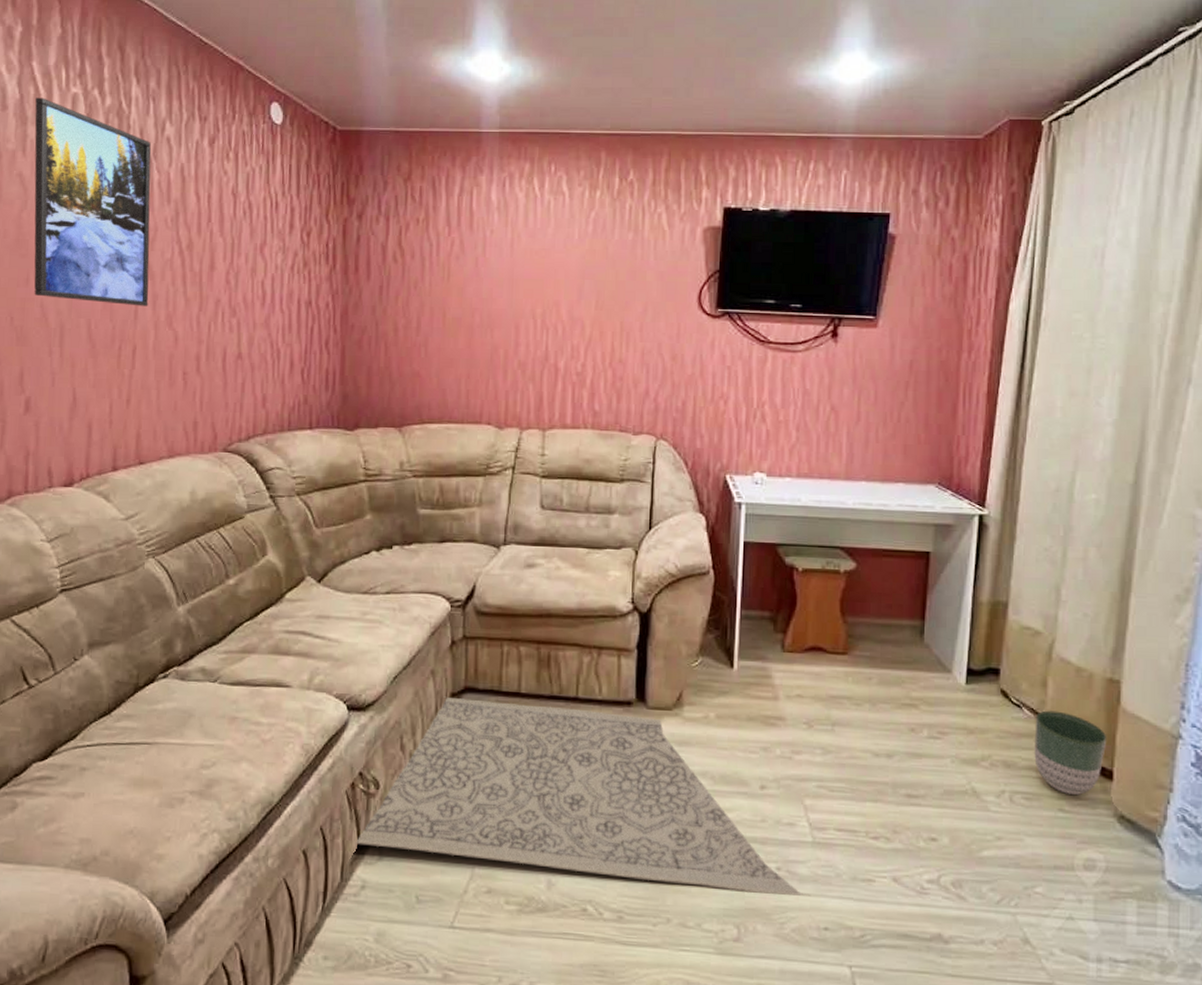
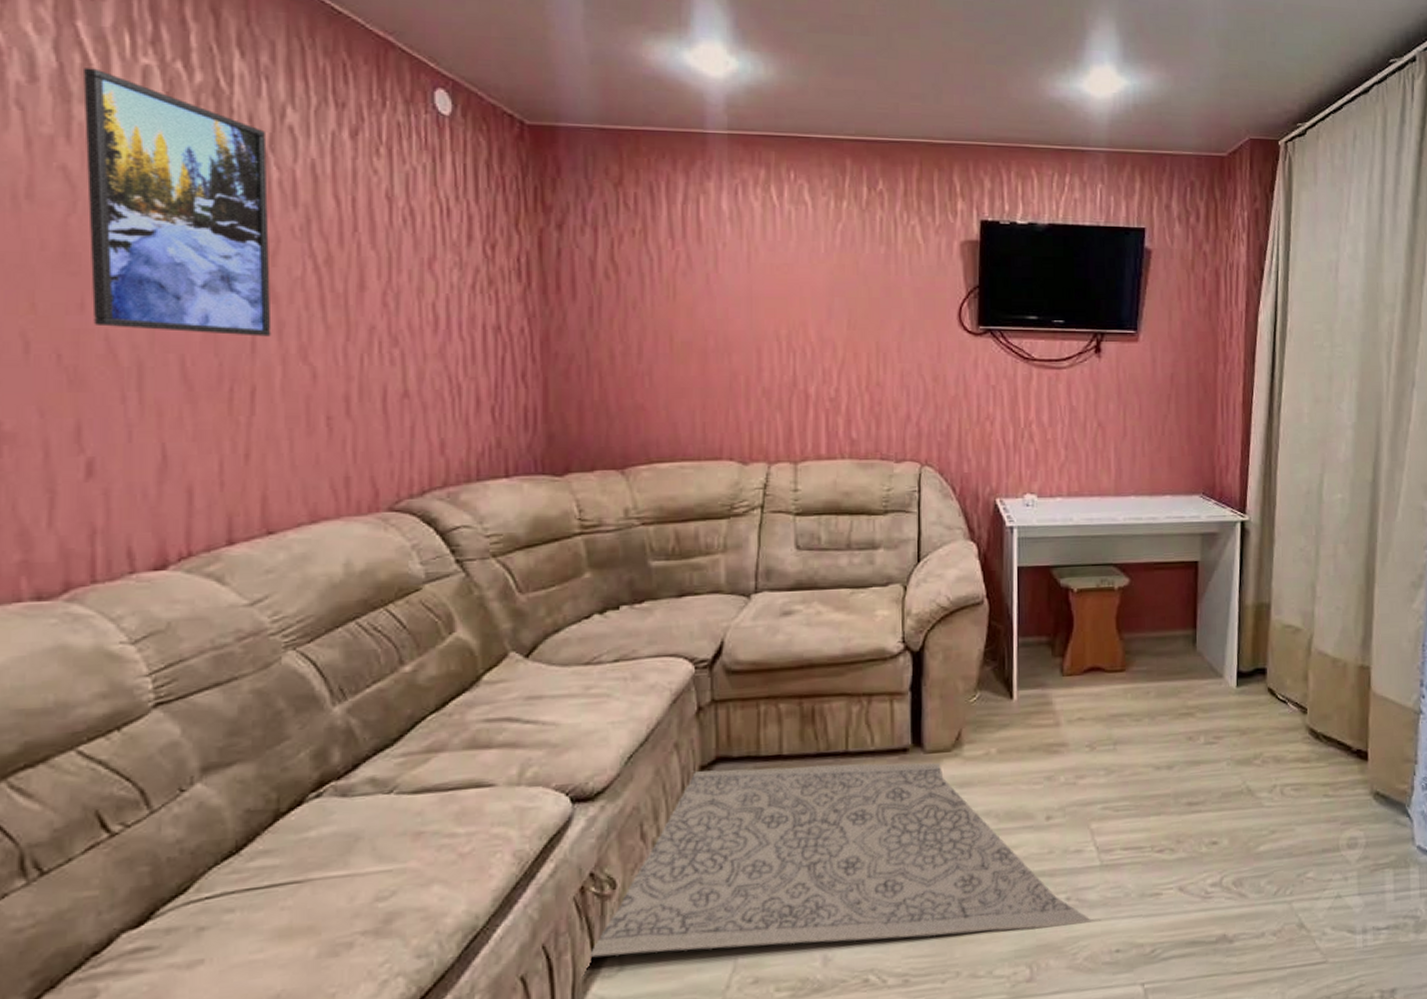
planter: present [1034,710,1107,795] -> none [1299,702,1362,780]

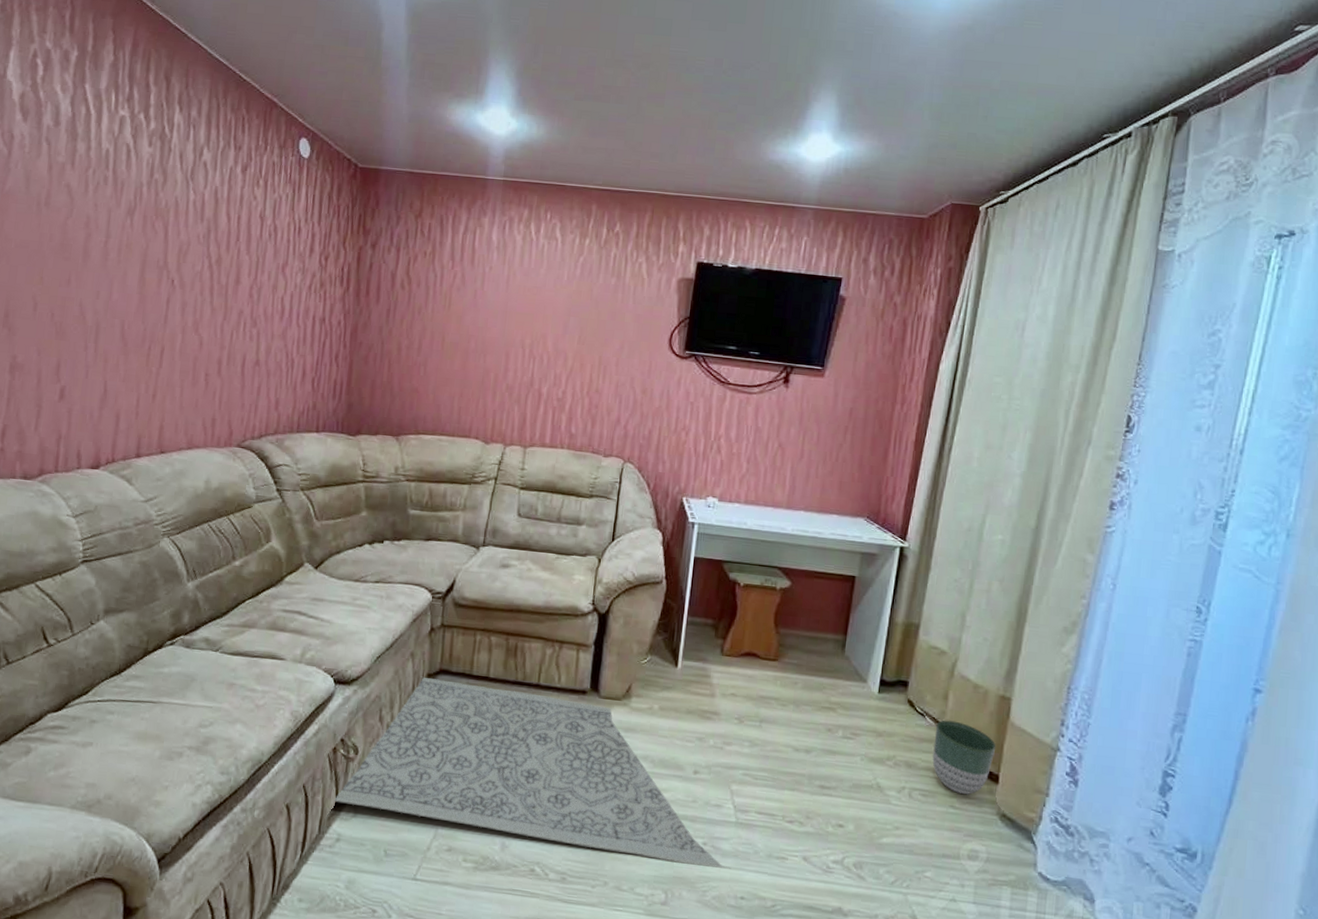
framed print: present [83,68,272,337] -> none [74,117,189,313]
planter: none [1299,702,1362,780] -> present [932,720,996,794]

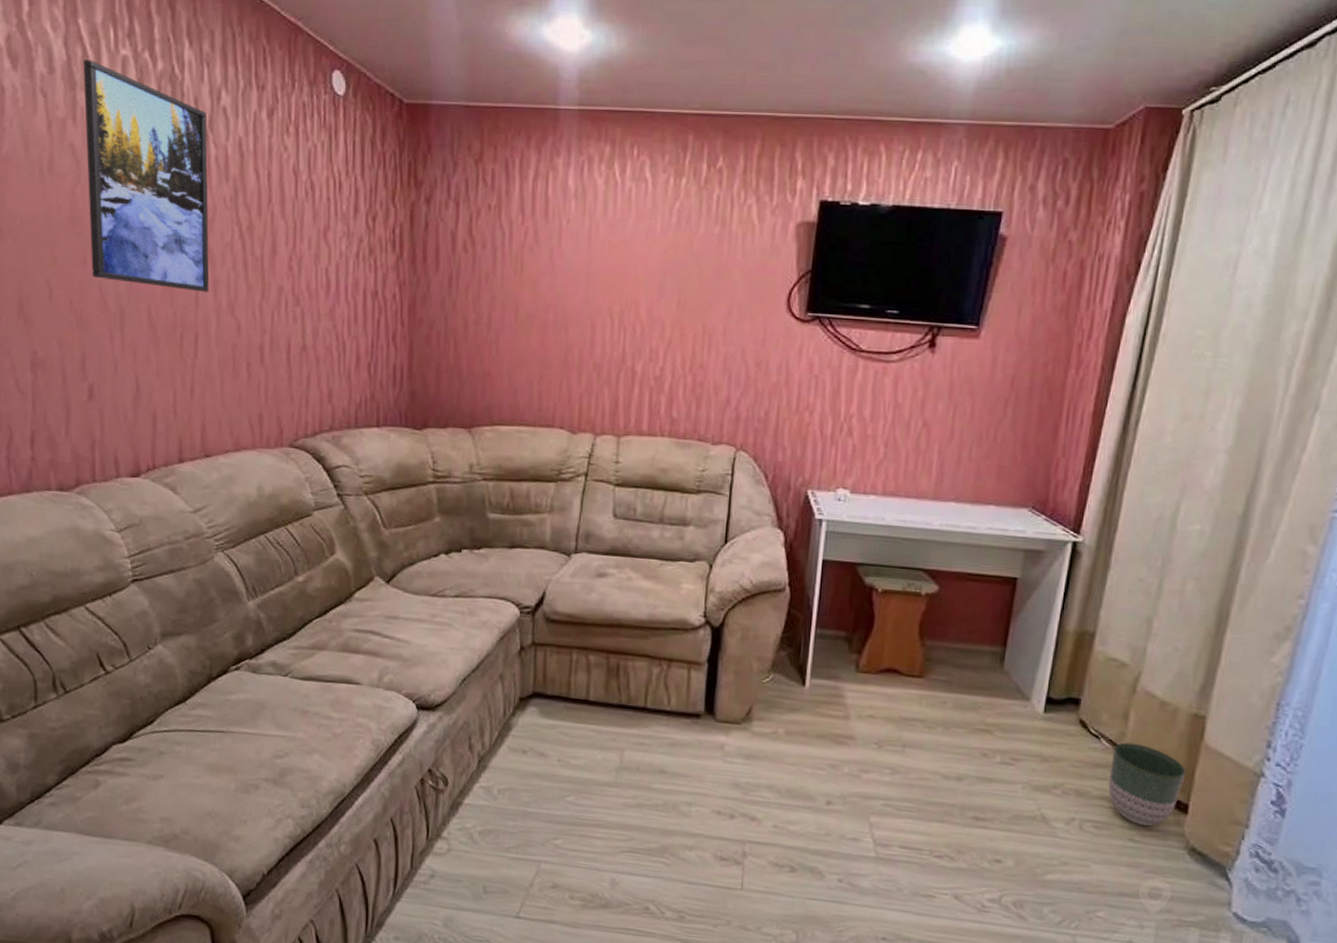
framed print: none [74,117,189,313] -> present [84,59,210,292]
rug: present [334,676,731,869] -> none [425,700,871,908]

